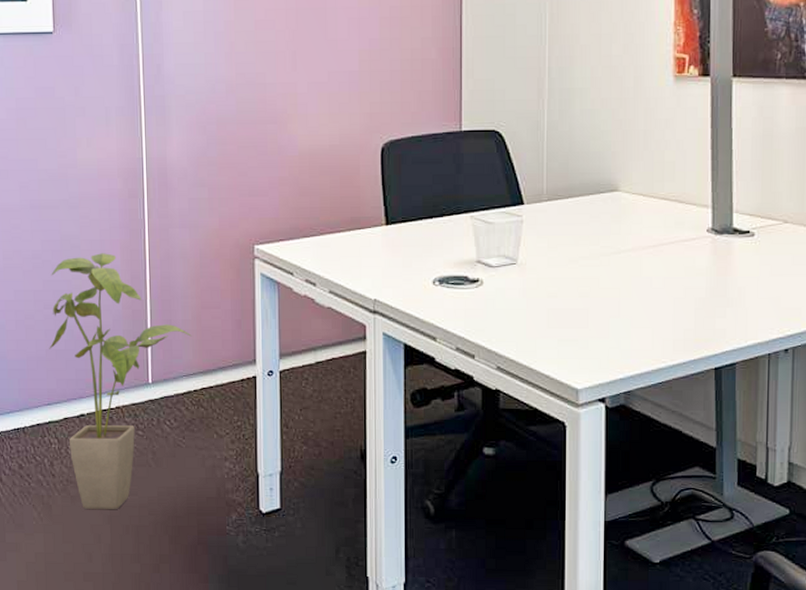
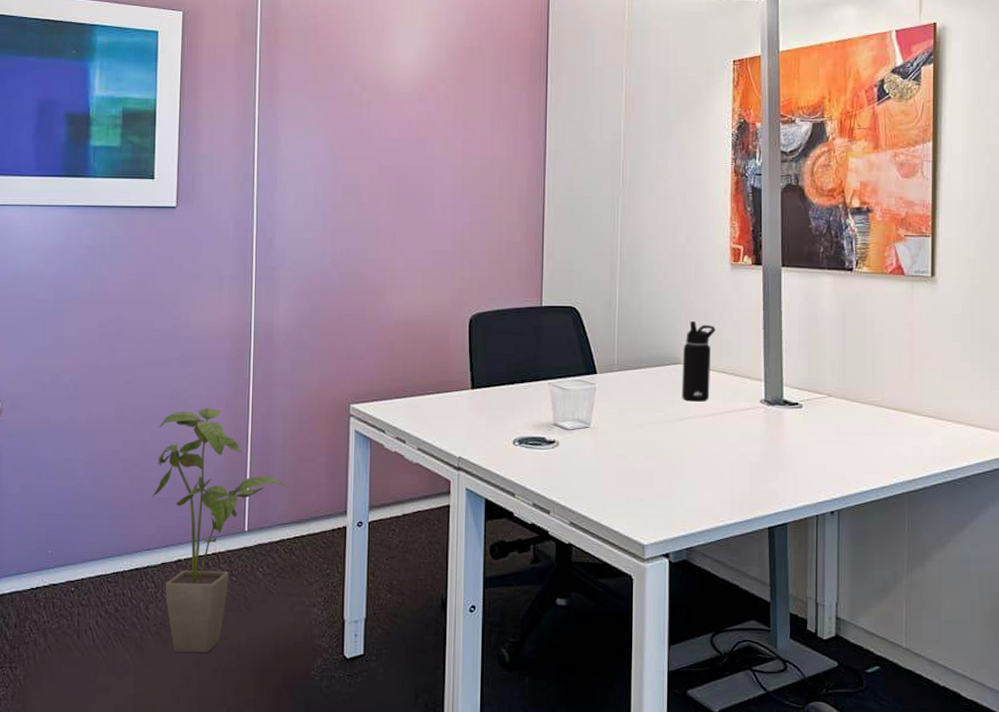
water bottle: none [619,141,657,233] -> present [682,320,715,402]

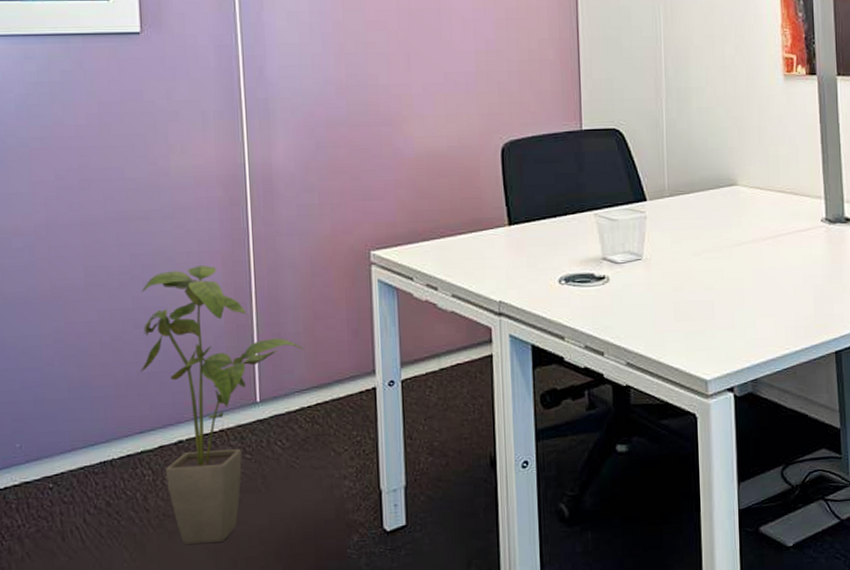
water bottle: present [682,320,715,402] -> none [738,137,771,225]

